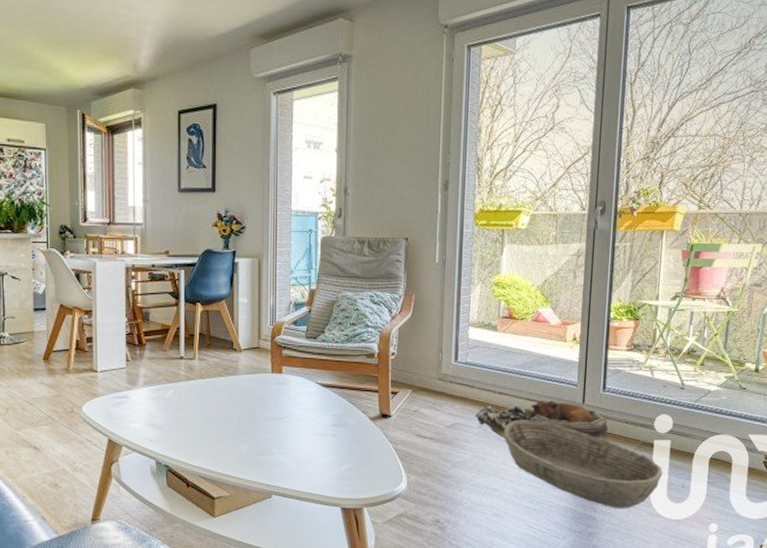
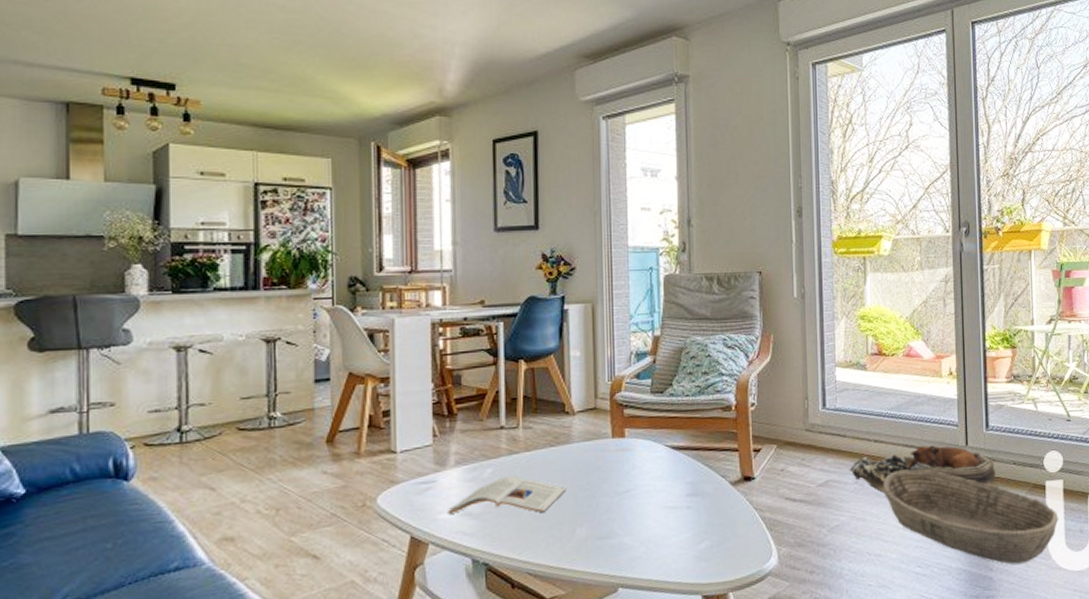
magazine: none [137,398,233,430] -> present [448,476,567,514]

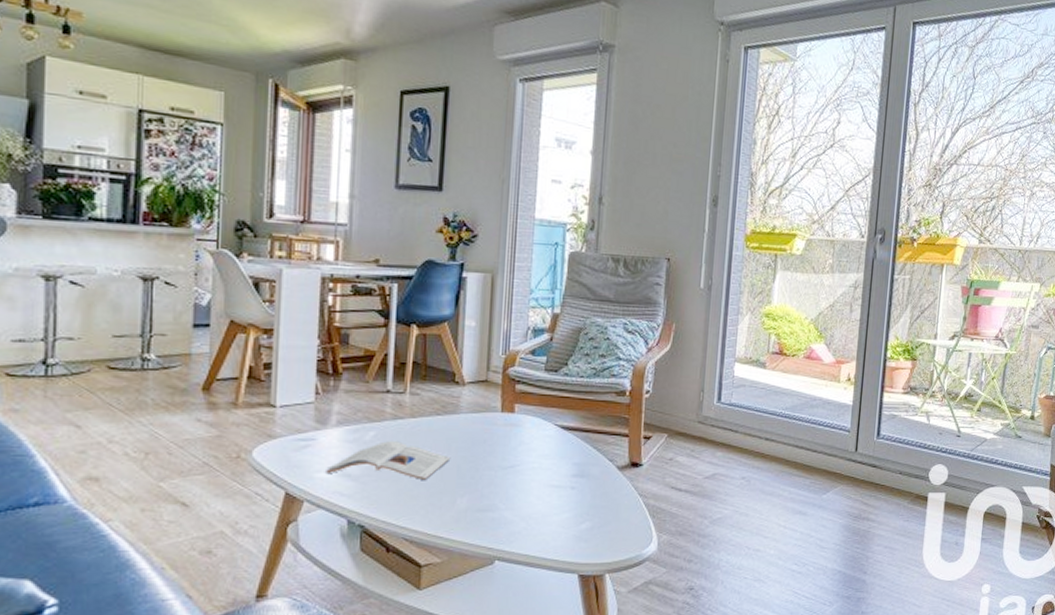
dog bed: present [850,445,999,493] -> none [738,448,883,495]
basket: present [883,469,1059,564] -> none [769,470,937,570]

